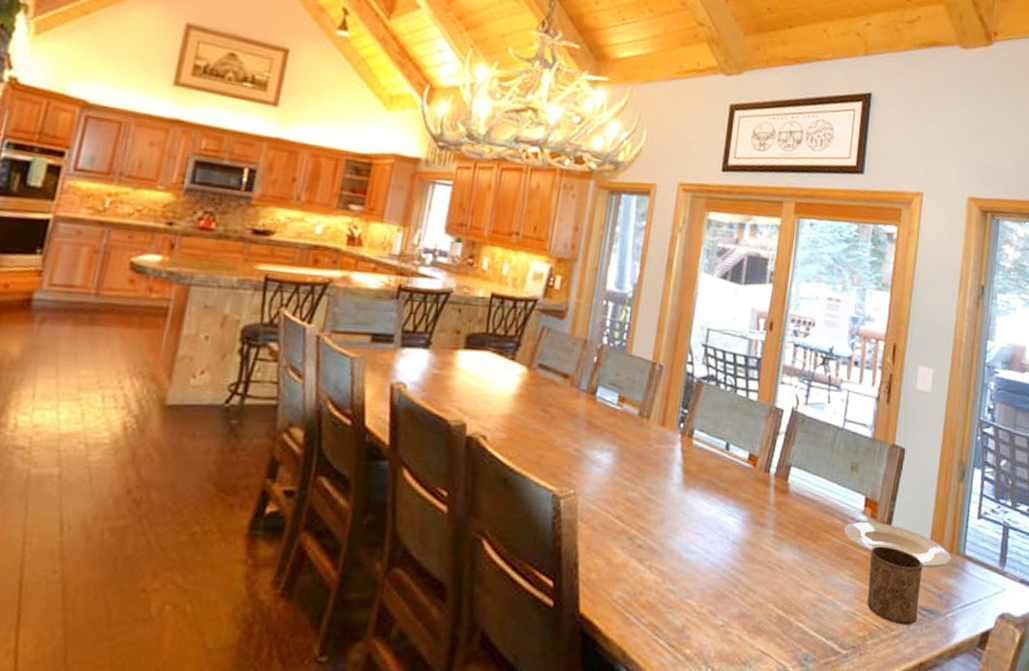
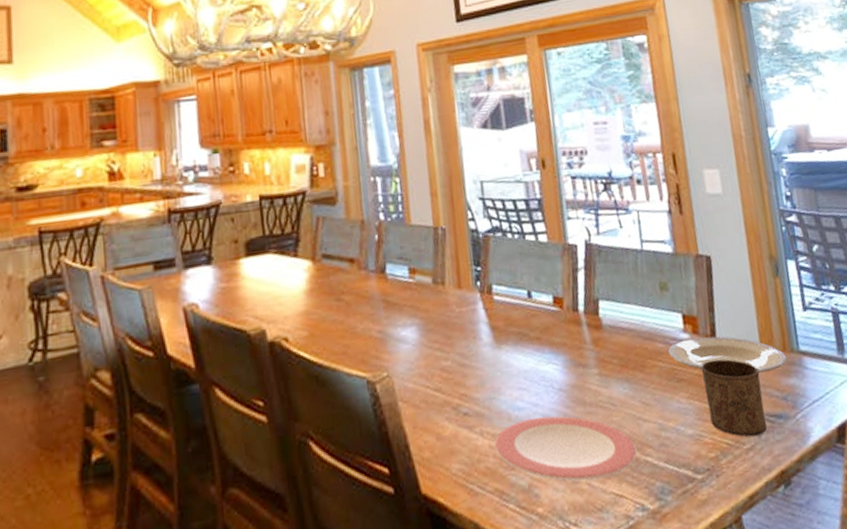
plate: none [659,563,793,634] -> present [495,416,638,481]

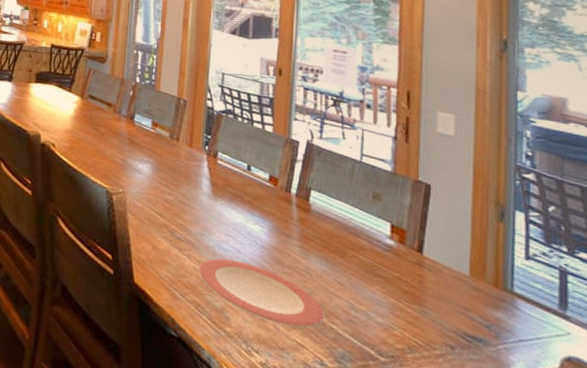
plate: present [668,336,787,373] -> none [371,244,497,300]
cup: present [700,359,767,437] -> none [401,269,464,349]

